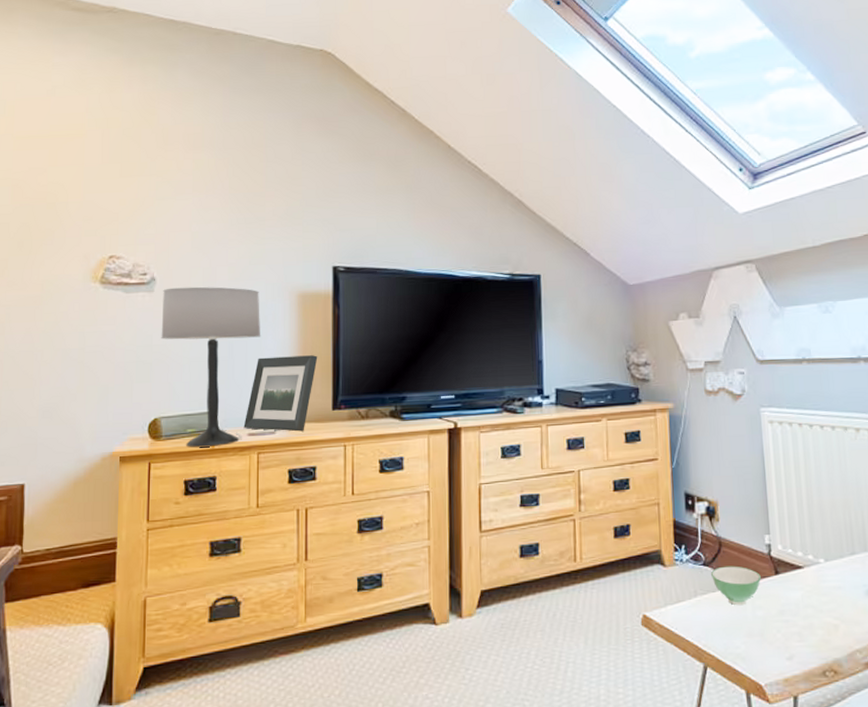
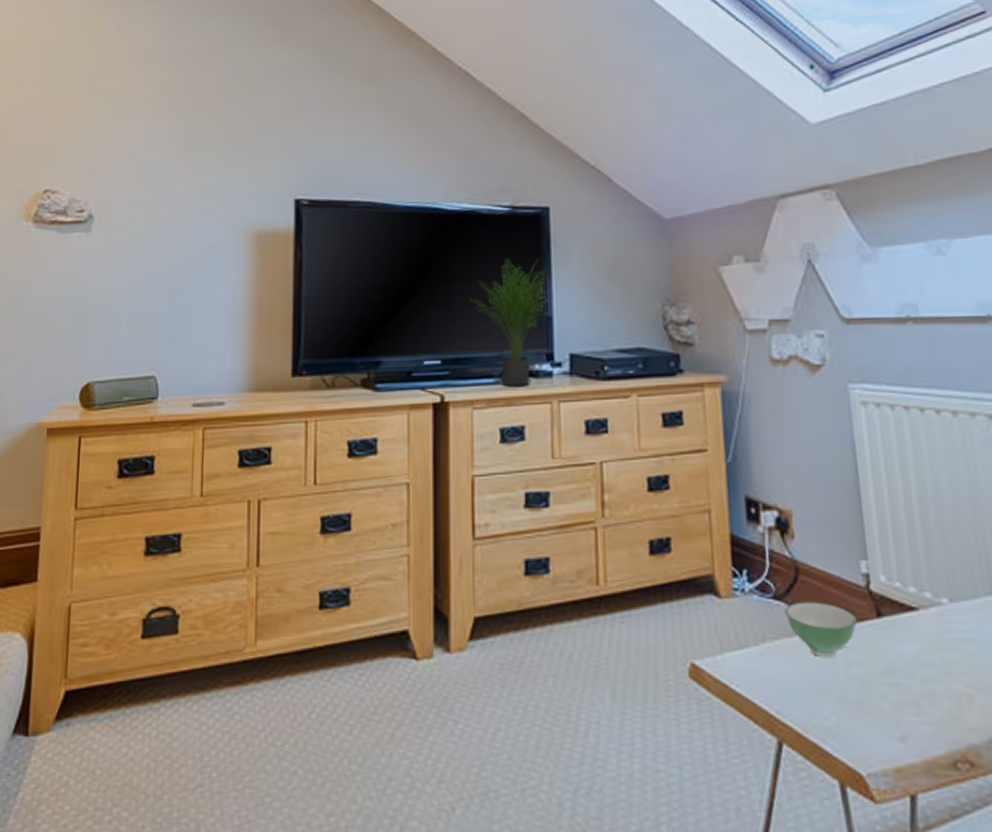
table lamp: present [161,286,261,448] -> none [97,225,211,421]
picture frame: present [243,355,318,432] -> none [187,308,276,403]
potted plant: none [477,316,541,415] -> present [469,260,551,387]

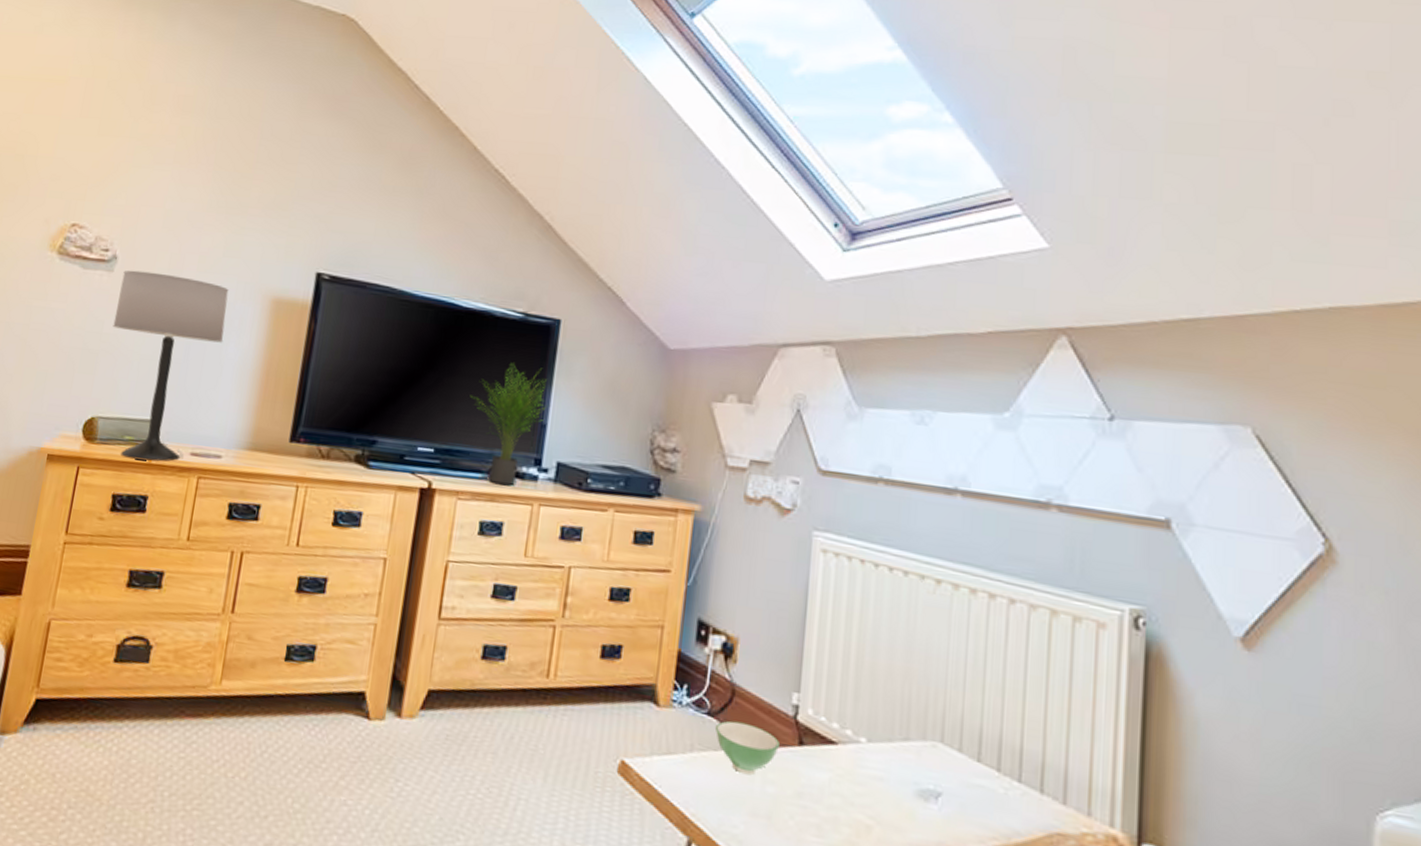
table lamp: none [97,225,211,421] -> present [112,270,229,462]

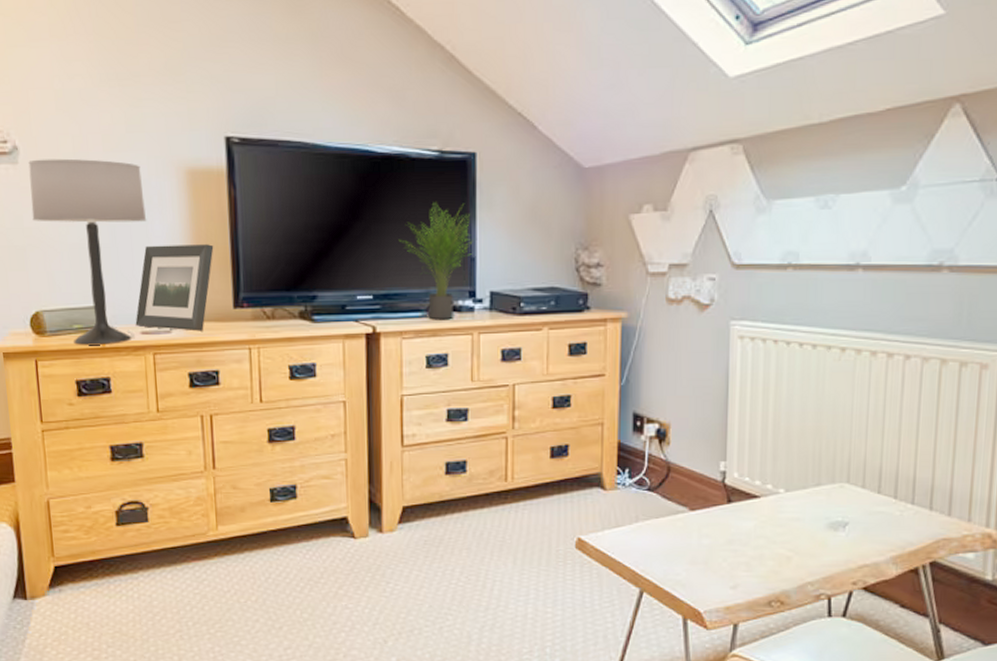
picture frame: none [187,366,283,461] -> present [135,244,214,331]
bowl: present [714,720,781,776] -> none [655,492,712,533]

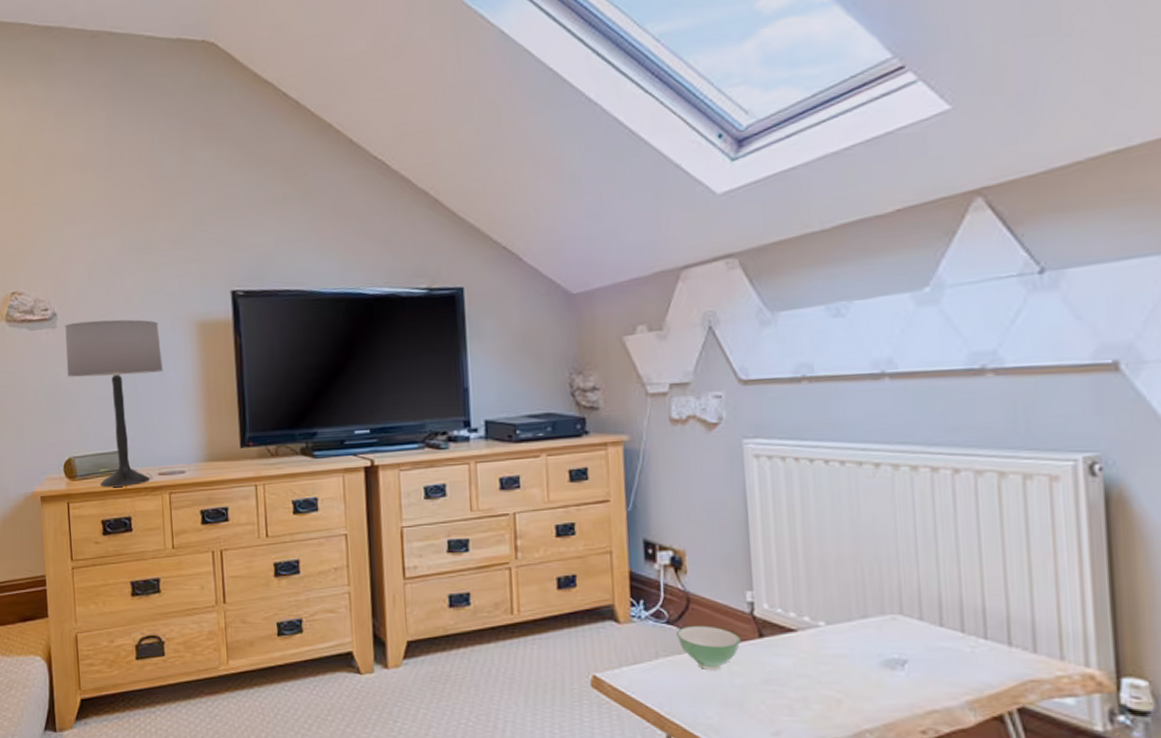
picture frame: present [135,244,214,331] -> none [153,389,222,471]
potted plant: present [398,204,474,320] -> none [392,337,466,451]
bowl: none [655,492,712,533] -> present [675,625,742,671]

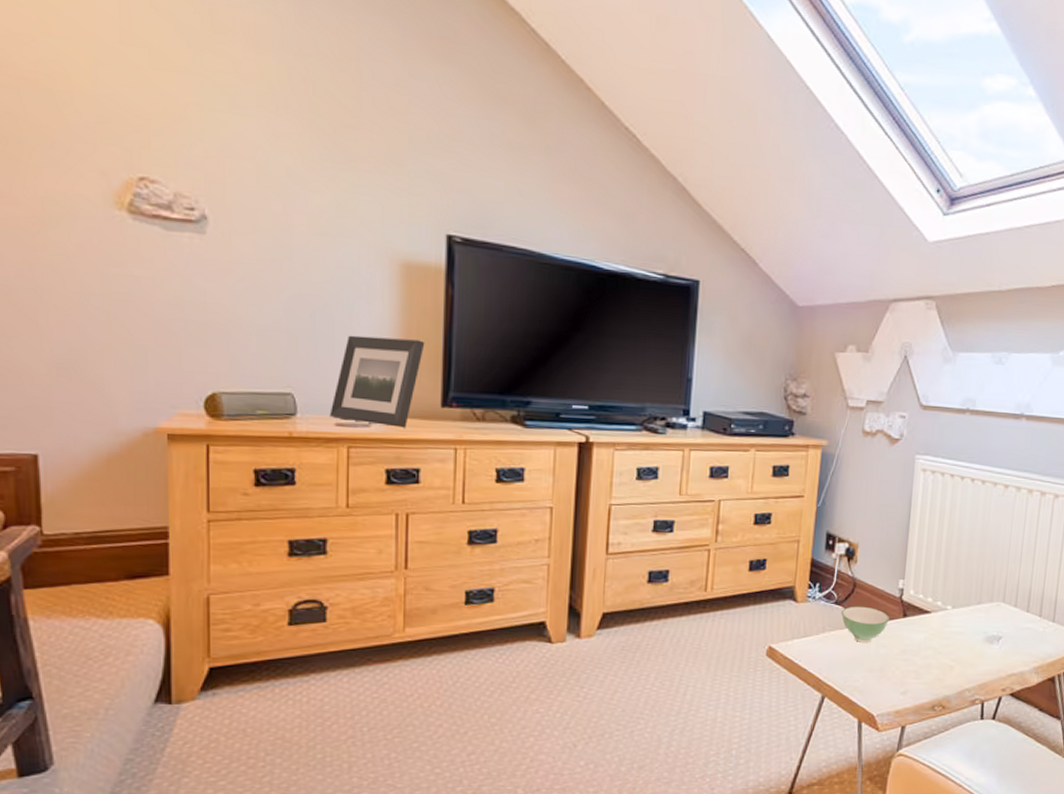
table lamp: present [65,319,164,488] -> none [217,232,353,435]
picture frame: none [153,389,222,471] -> present [329,335,425,428]

